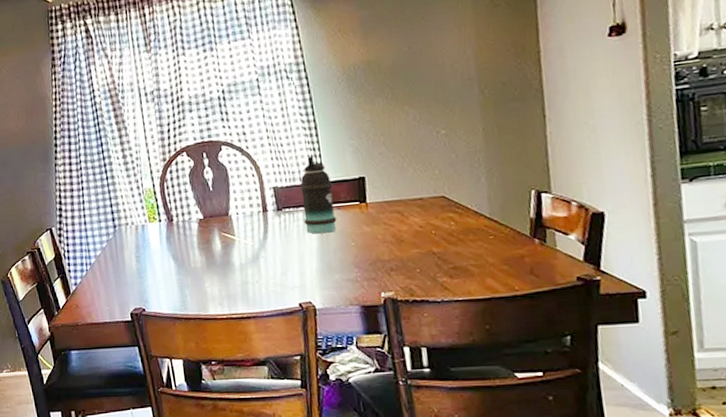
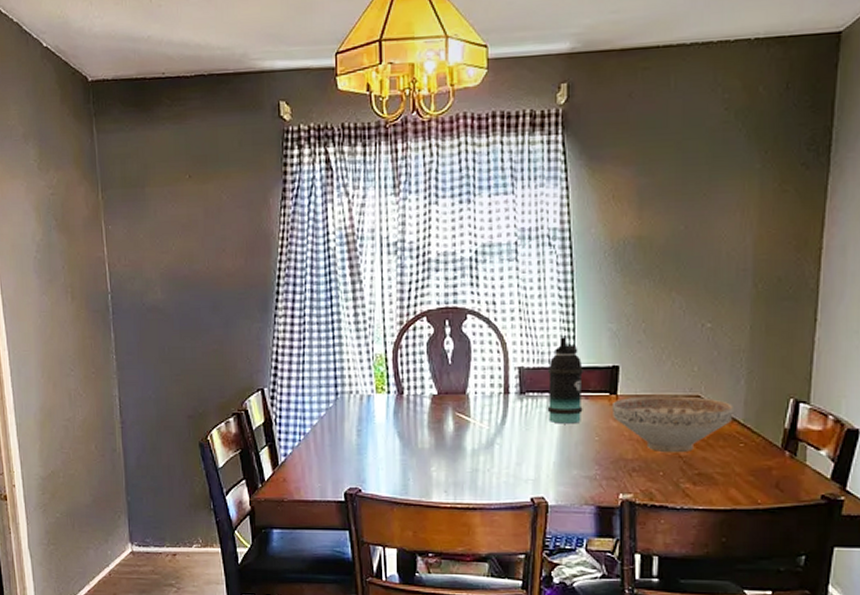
decorative bowl: none [362,197,479,251] -> present [611,396,733,453]

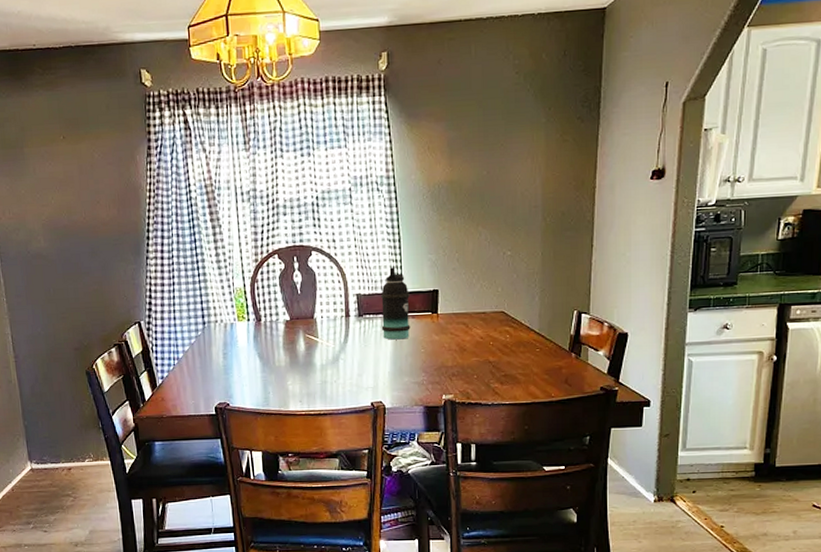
decorative bowl: present [611,396,733,453] -> none [433,312,531,360]

